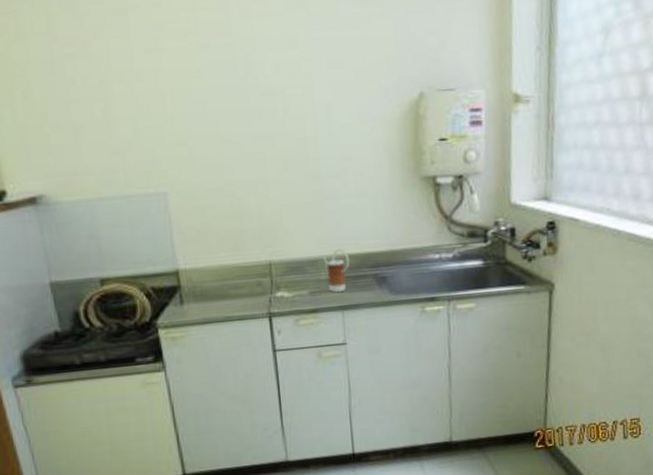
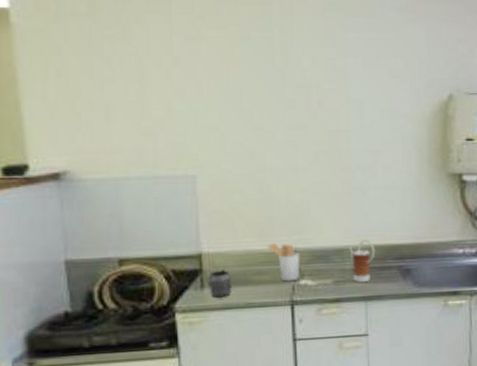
mug: none [186,284,211,313] -> present [208,269,232,298]
utensil holder: none [241,257,276,295] -> present [267,243,300,282]

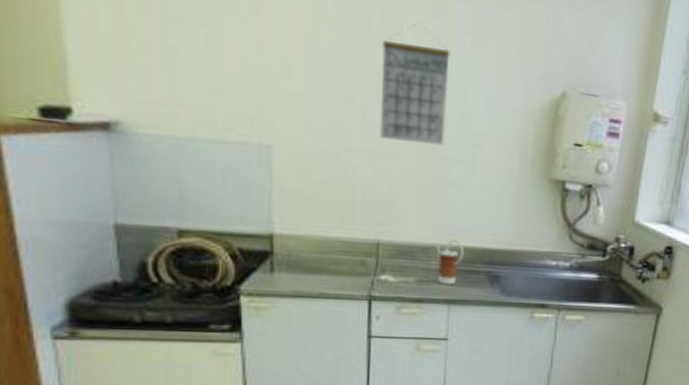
mug: present [208,269,232,298] -> none [278,253,305,284]
utensil holder: present [267,243,300,282] -> none [347,232,383,275]
calendar: none [284,54,347,158] -> present [379,23,450,146]

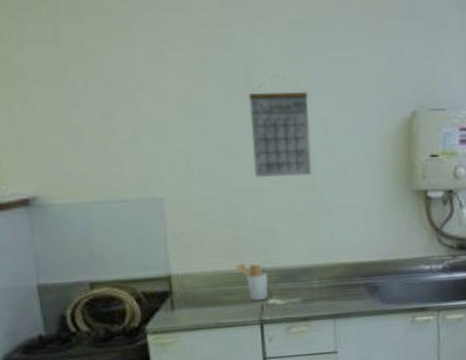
utensil holder: none [347,232,383,275] -> present [235,264,268,302]
kettle: present [435,239,465,284] -> none [315,258,343,300]

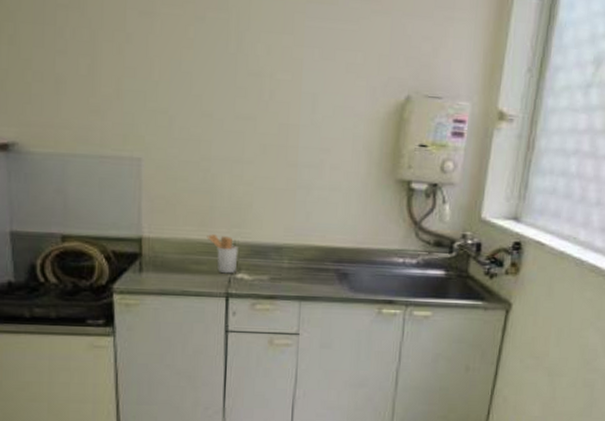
calendar: present [248,73,312,178] -> none [235,40,300,152]

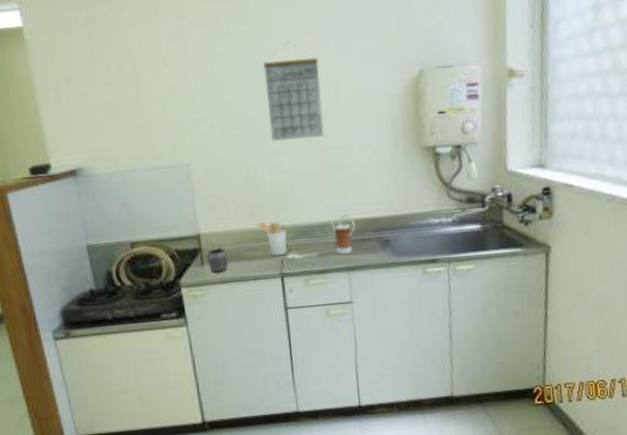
mug: none [146,255,170,283] -> present [206,247,228,273]
calendar: none [235,40,300,152] -> present [262,42,324,142]
kettle: none [287,239,314,282] -> present [329,214,356,254]

